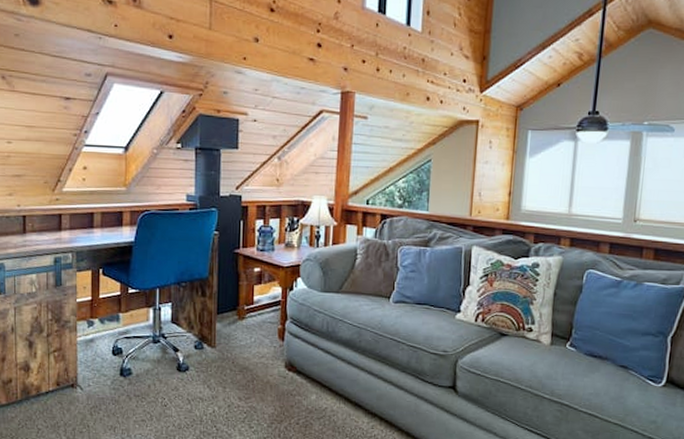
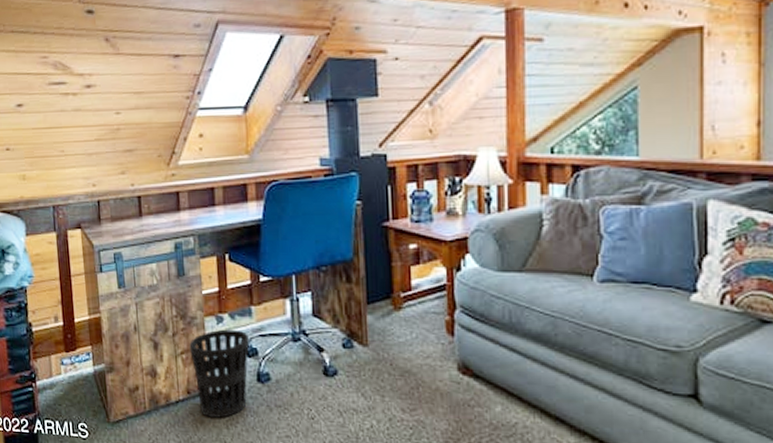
wastebasket: none [62,331,115,406] -> present [189,329,249,418]

